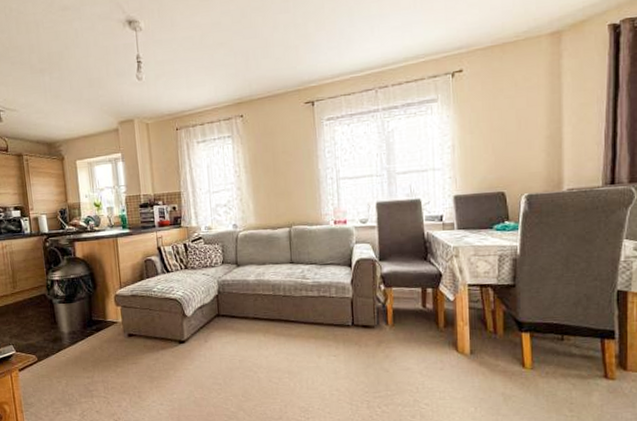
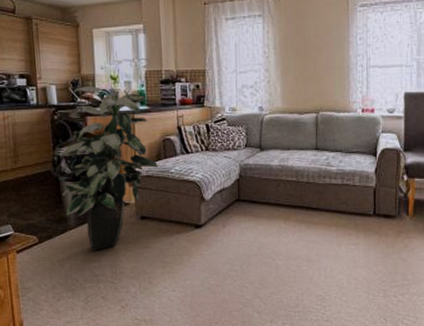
indoor plant: none [52,214,141,367] -> present [59,87,158,251]

